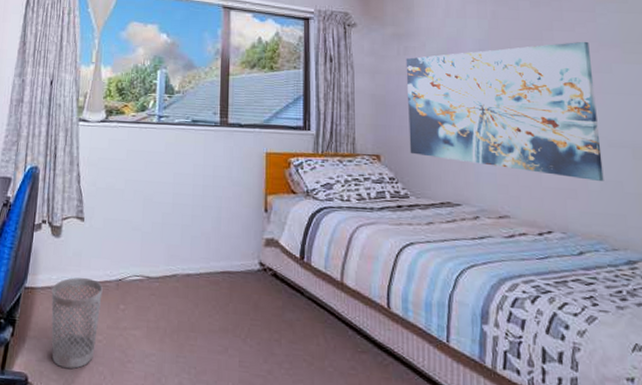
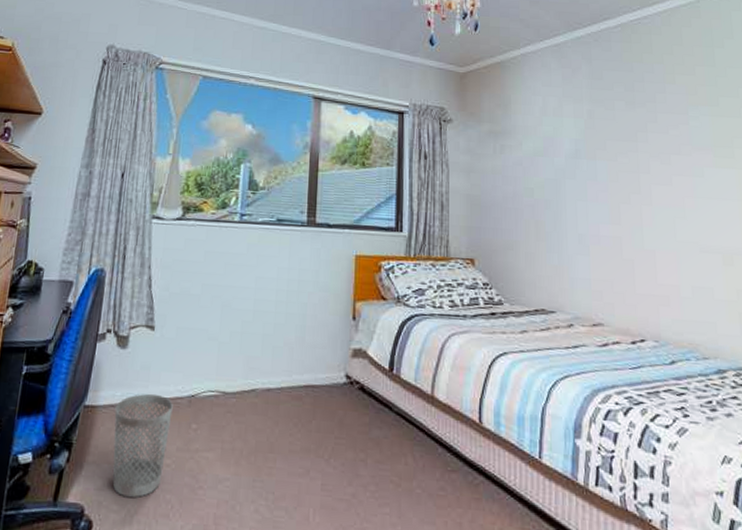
wall art: present [405,41,604,181] -> none [502,144,695,288]

